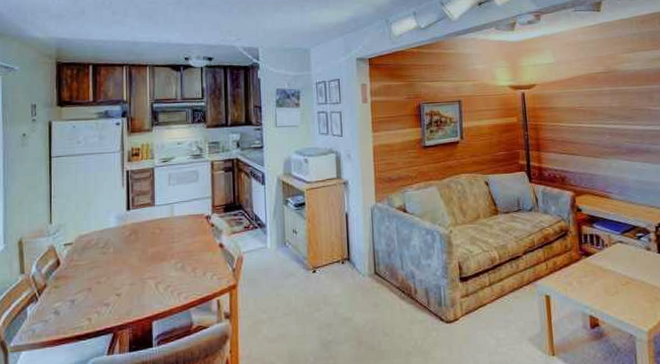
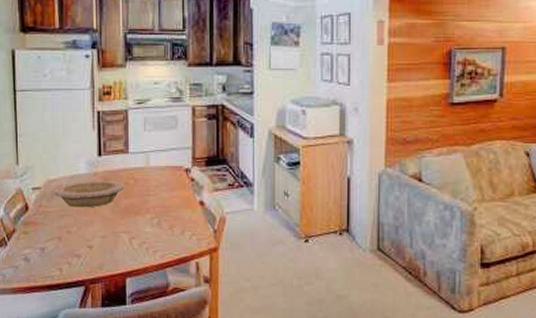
bowl: none [86,231,151,259] -> present [55,180,124,208]

